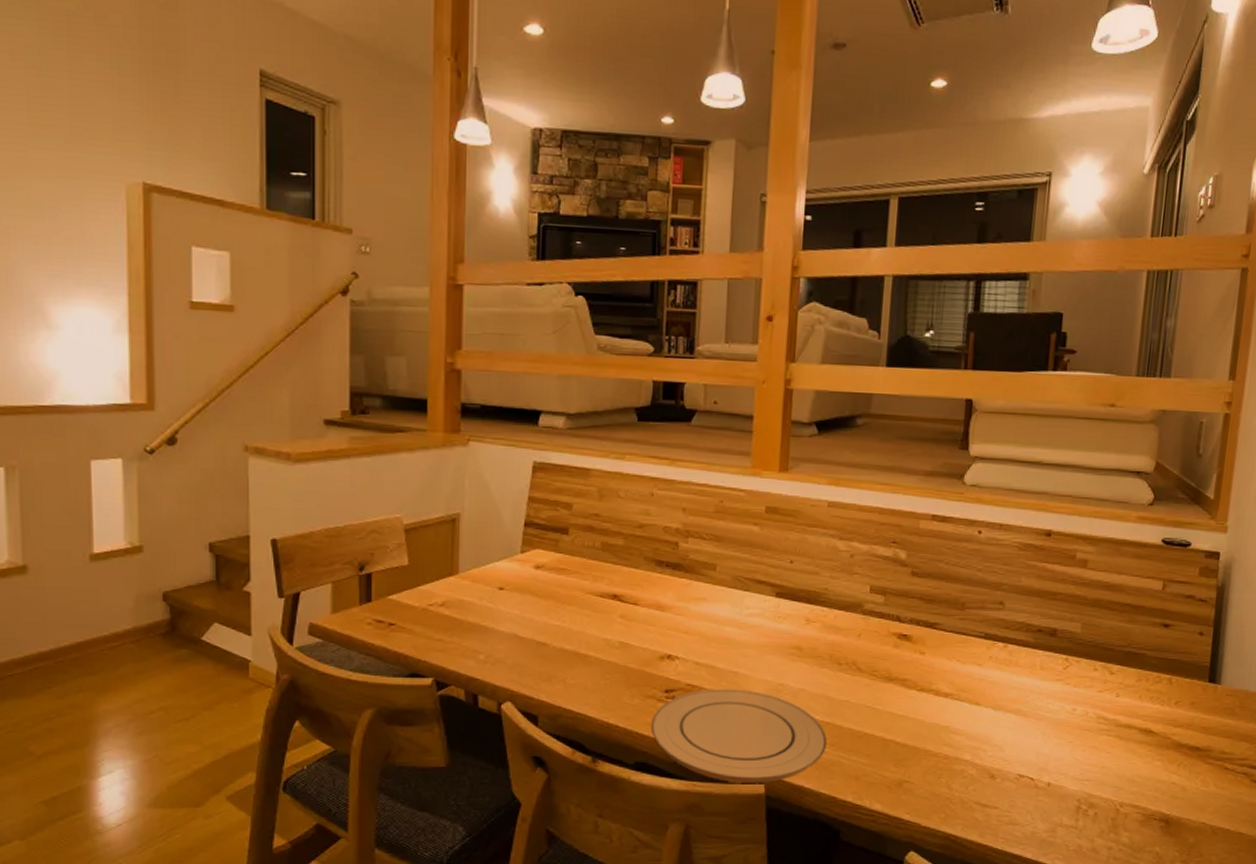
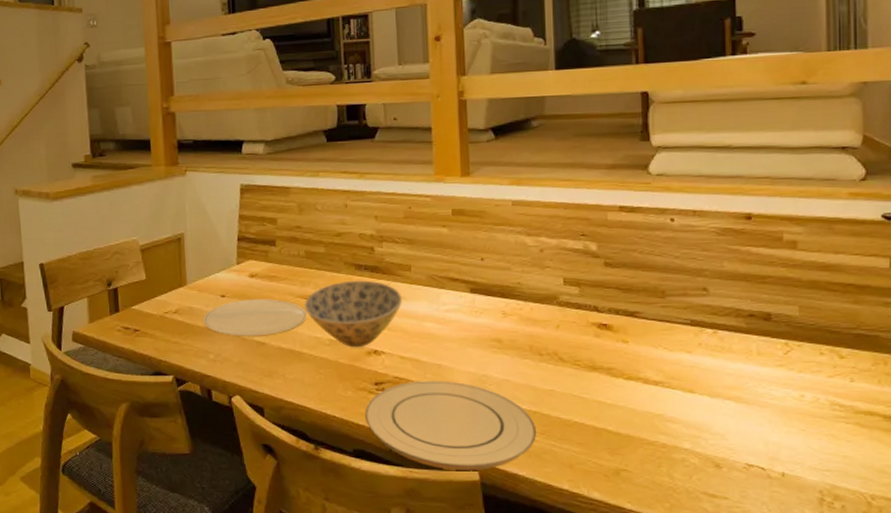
plate: none [475,593,598,637] -> present [203,299,308,338]
bowl: none [595,578,703,652] -> present [305,280,402,348]

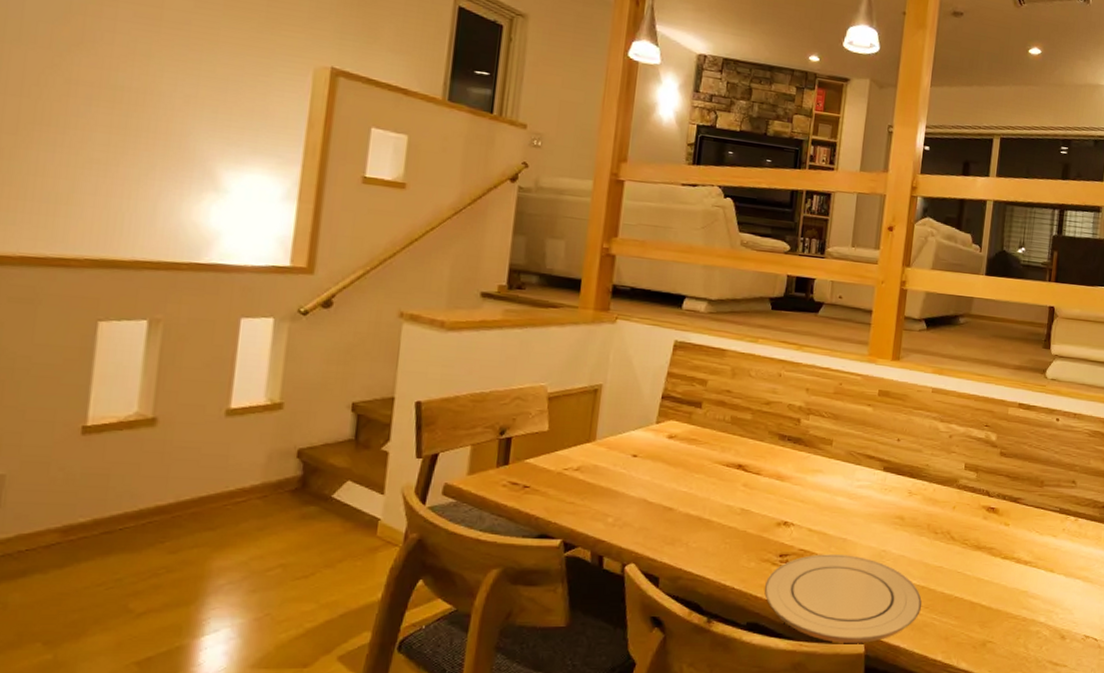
plate: present [203,299,308,338] -> none [607,461,723,502]
bowl: present [305,280,402,348] -> none [721,450,820,518]

